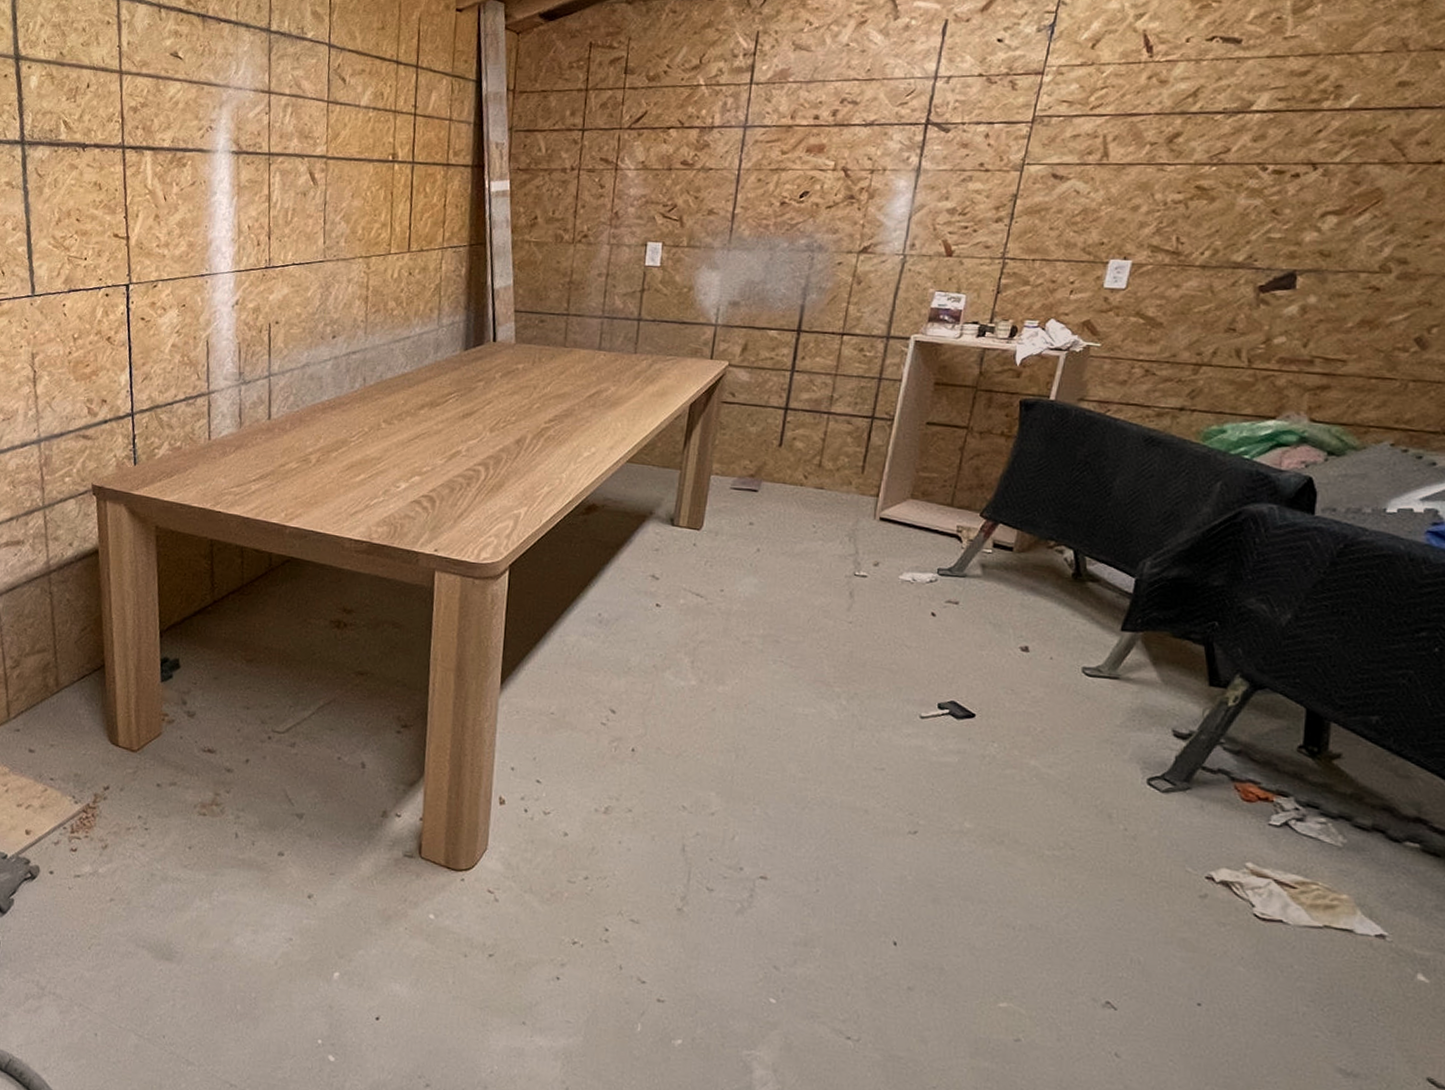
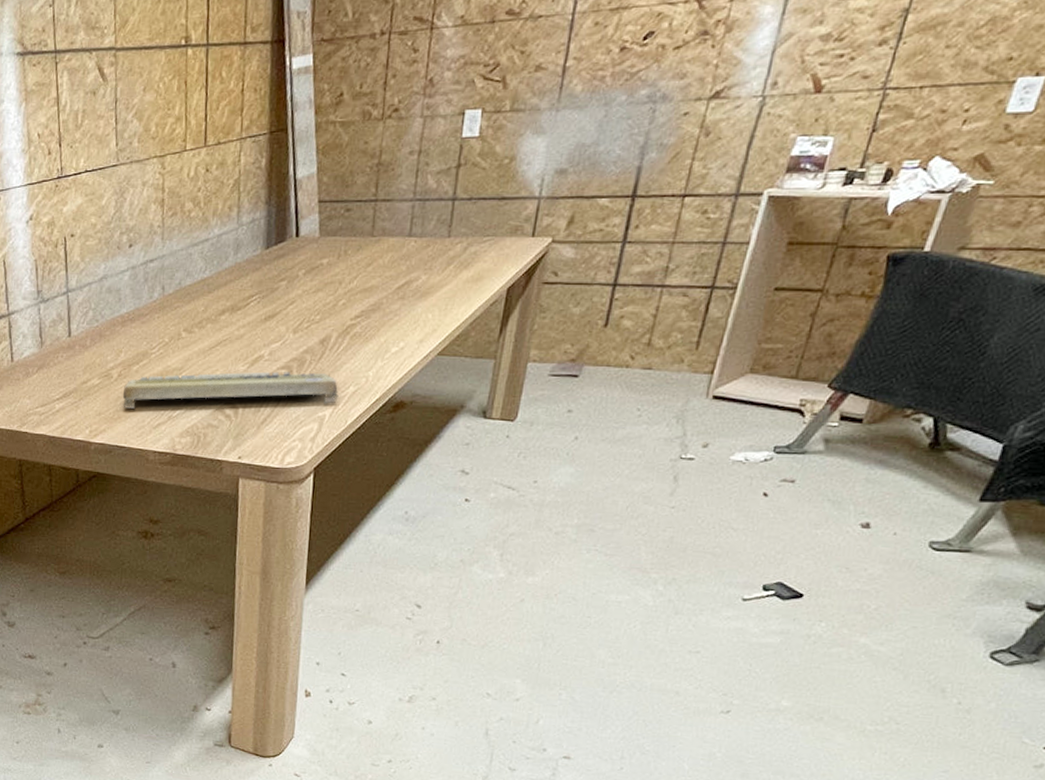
computer keyboard: none [319,463,534,503] -> present [122,371,339,409]

